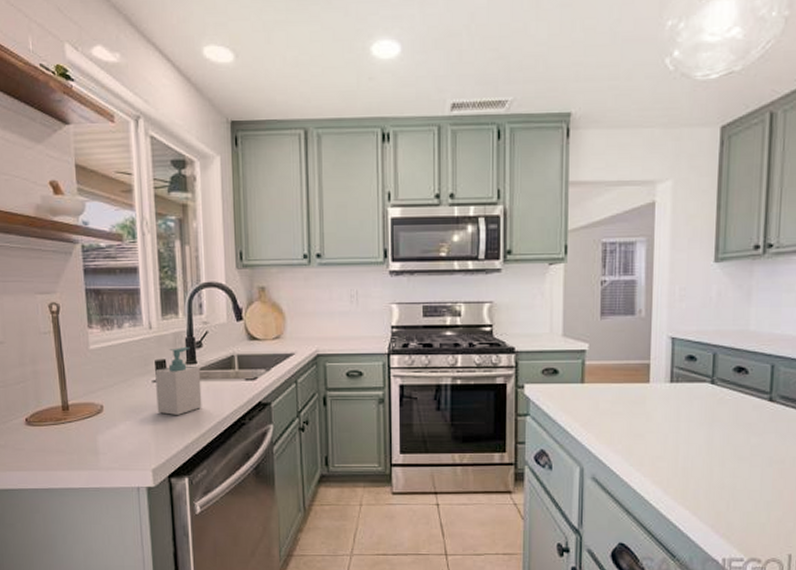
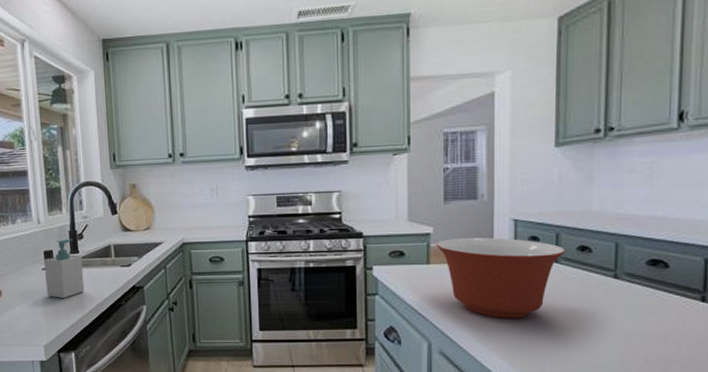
mixing bowl: none [592,356,723,442] -> present [437,238,566,318]

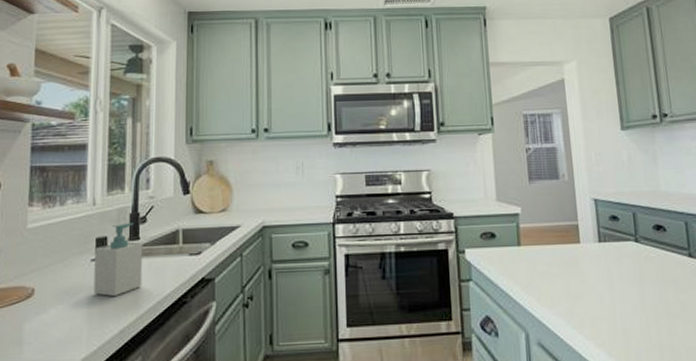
mixing bowl: present [437,238,566,318] -> none [525,217,644,303]

